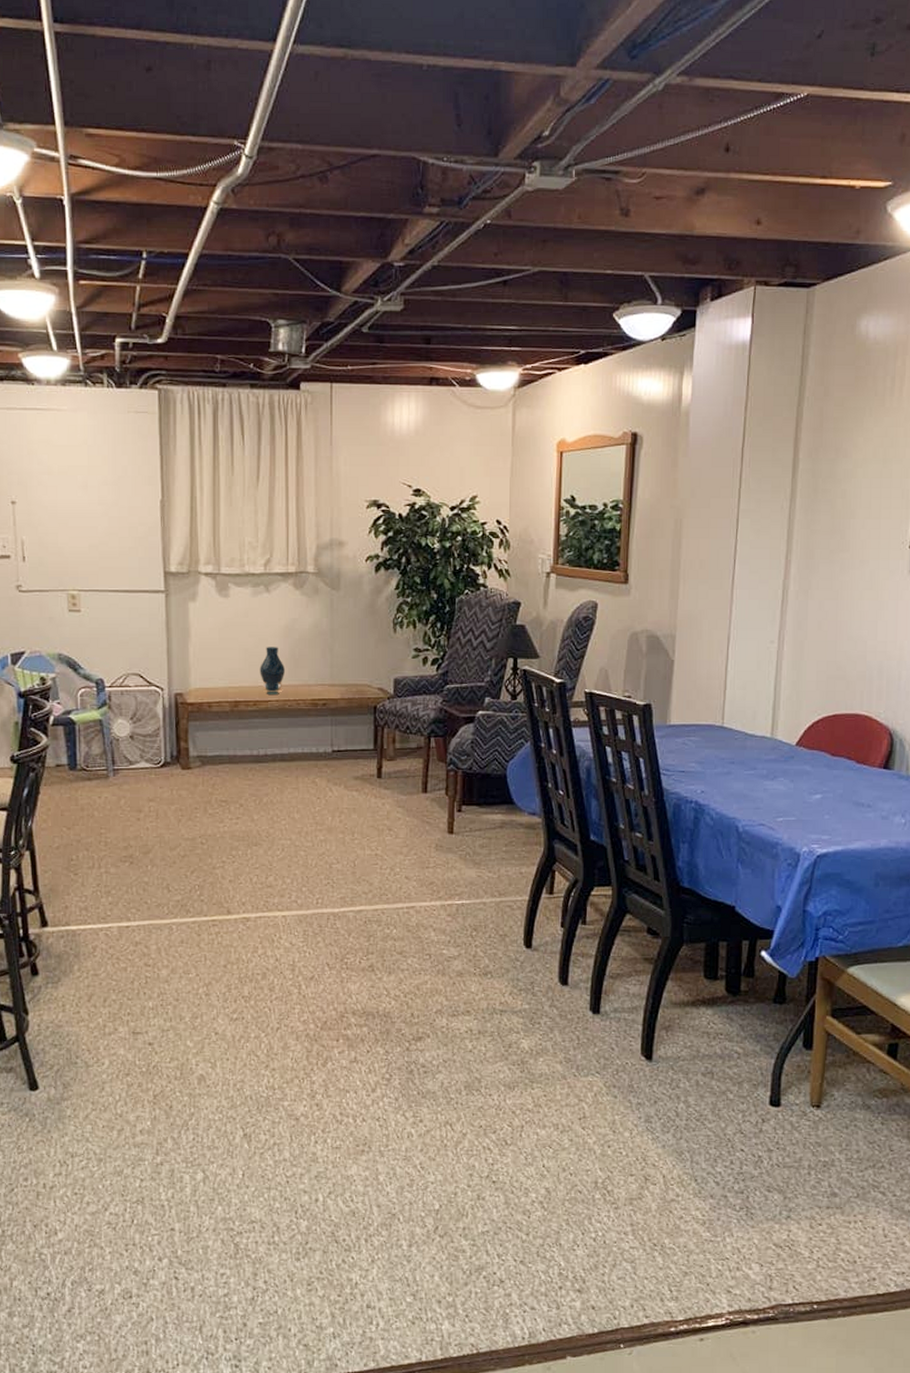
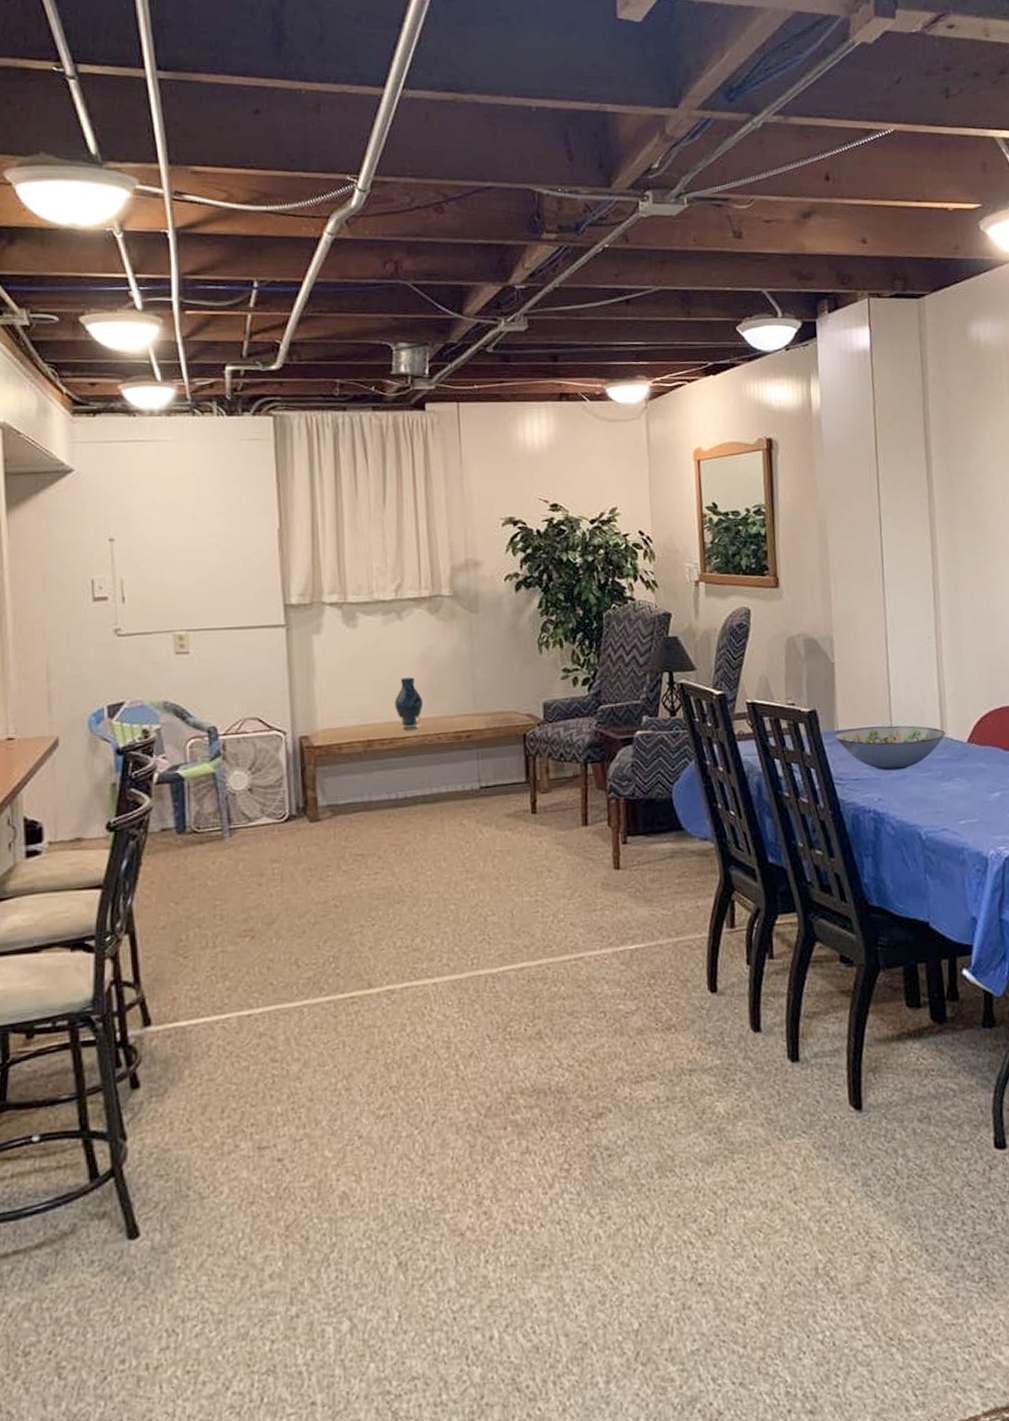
decorative bowl: none [667,724,775,766] -> present [835,725,945,771]

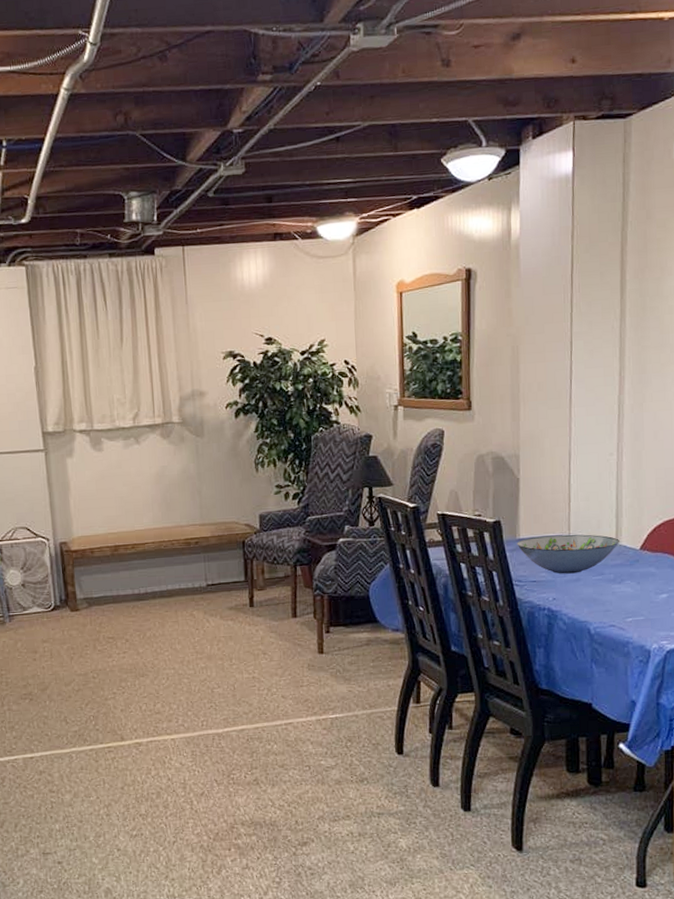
vase: present [394,677,424,731] -> none [135,493,159,538]

